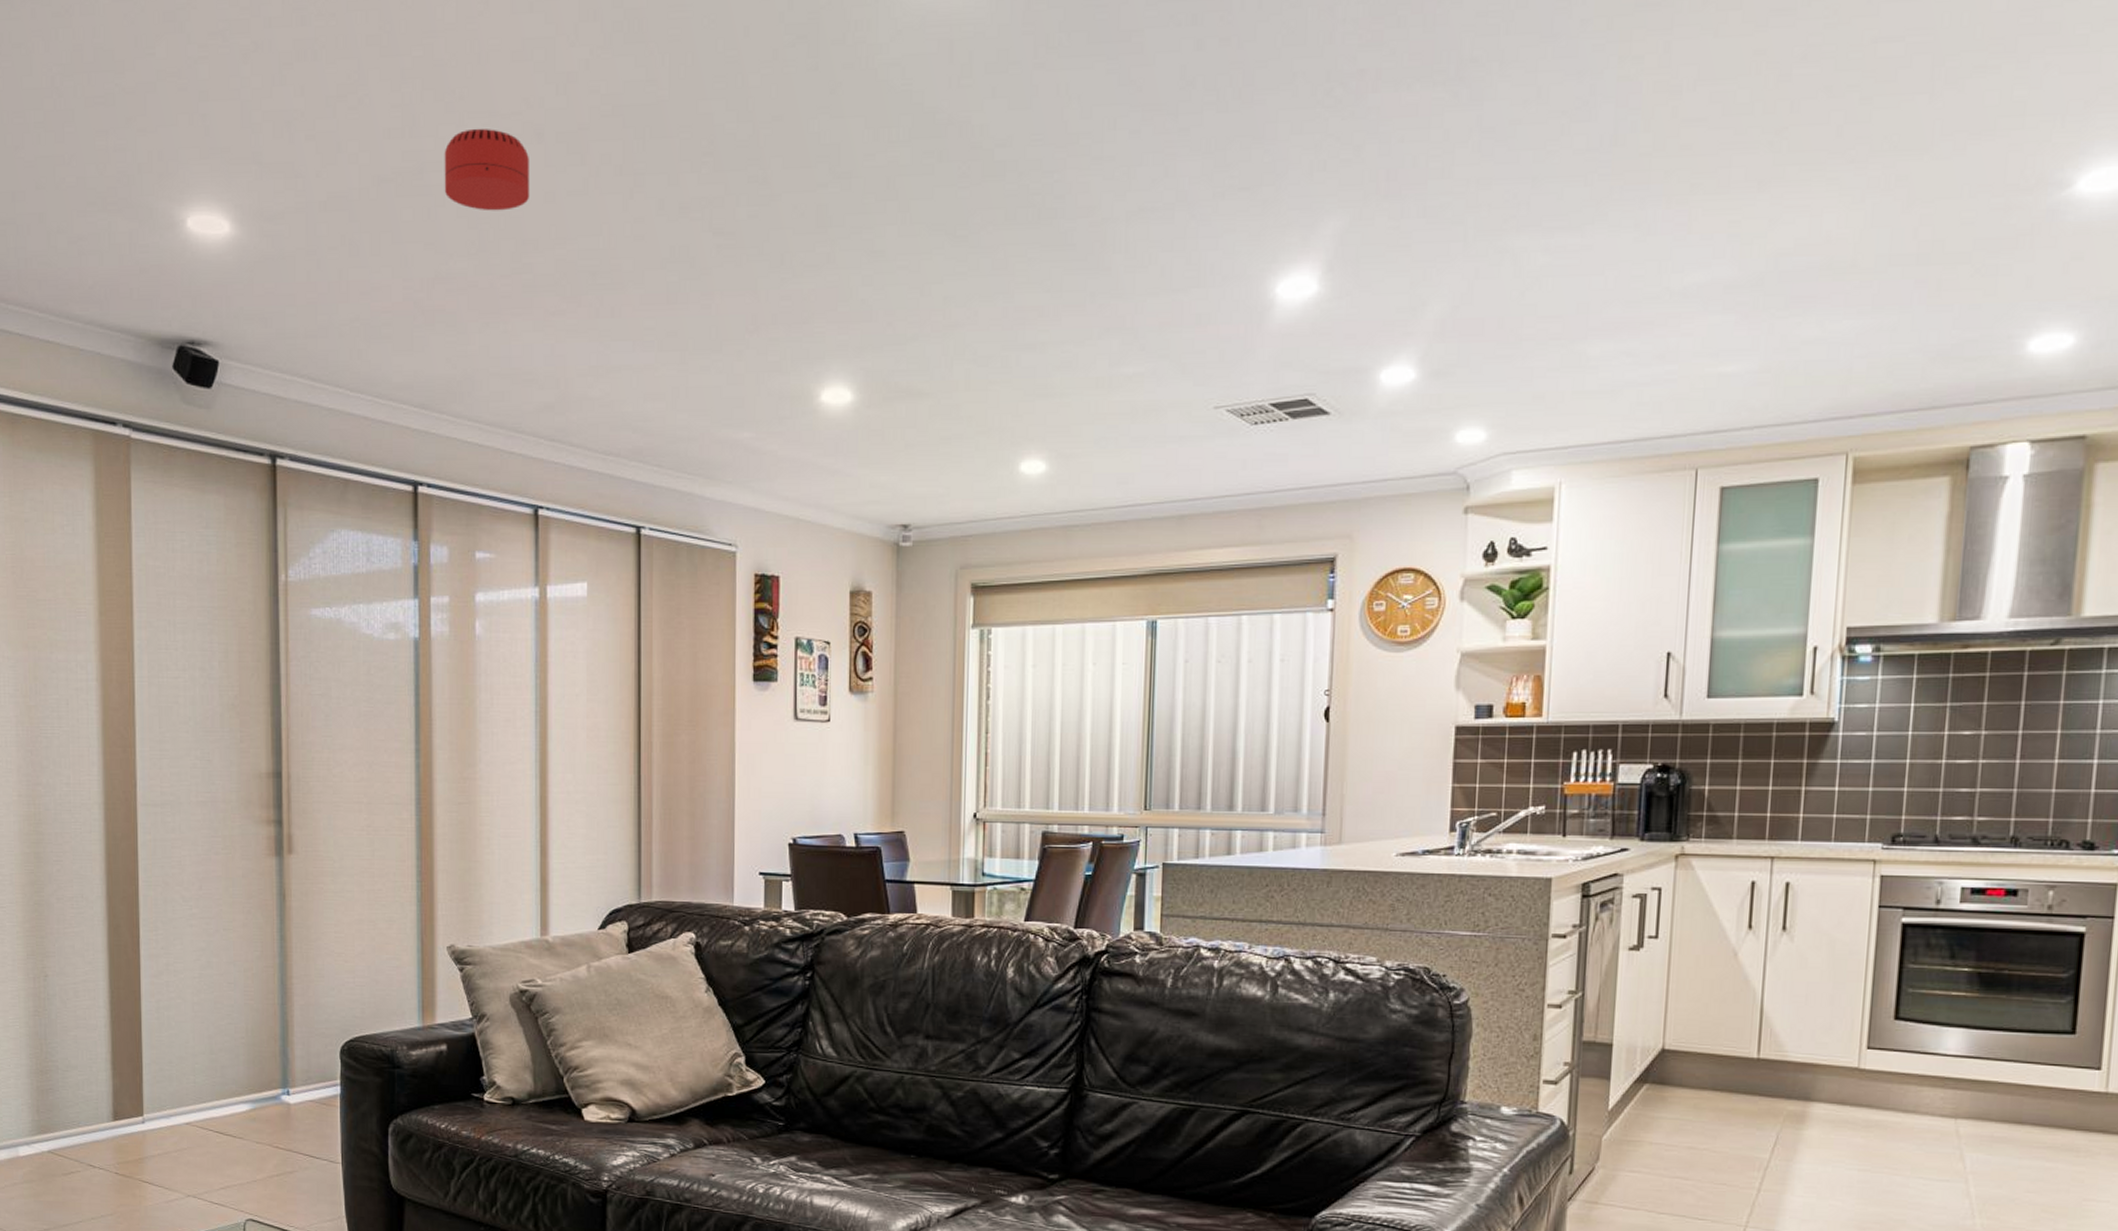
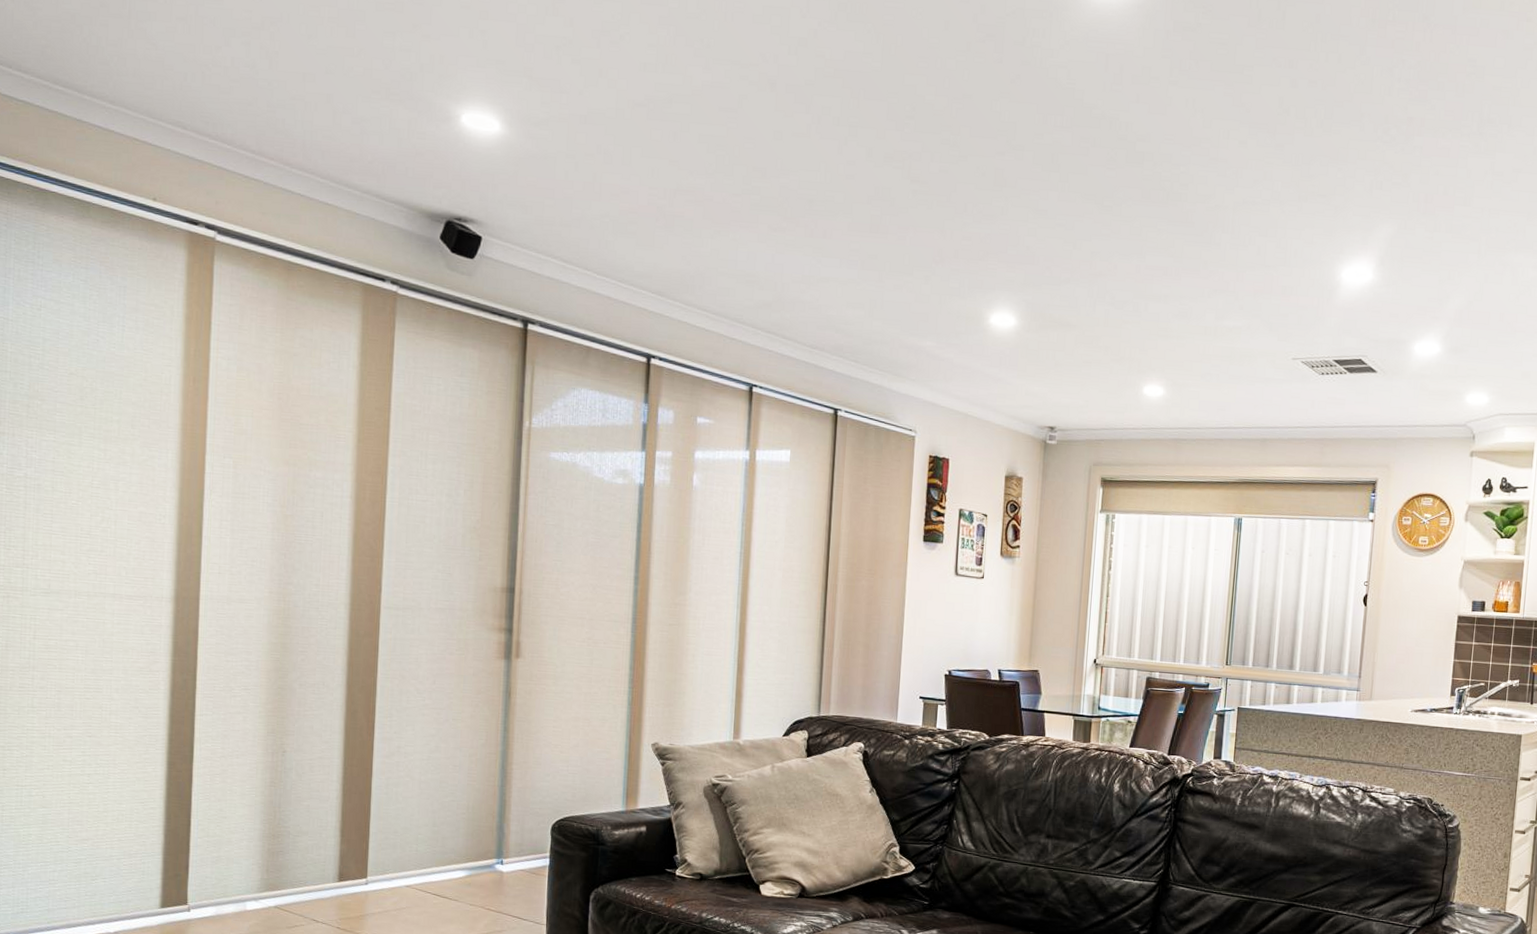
smoke detector: present [444,128,530,211] -> none [689,72,763,142]

